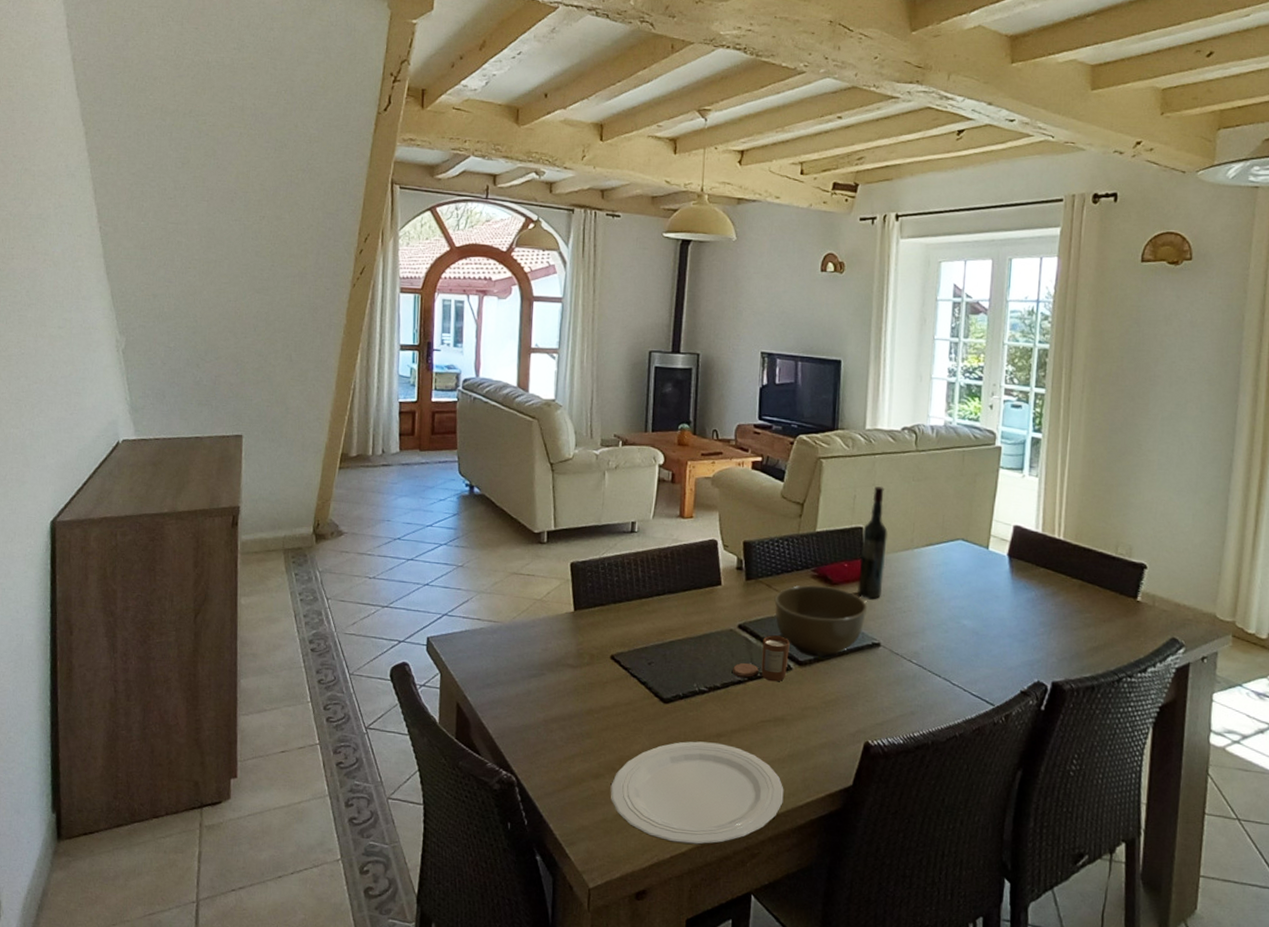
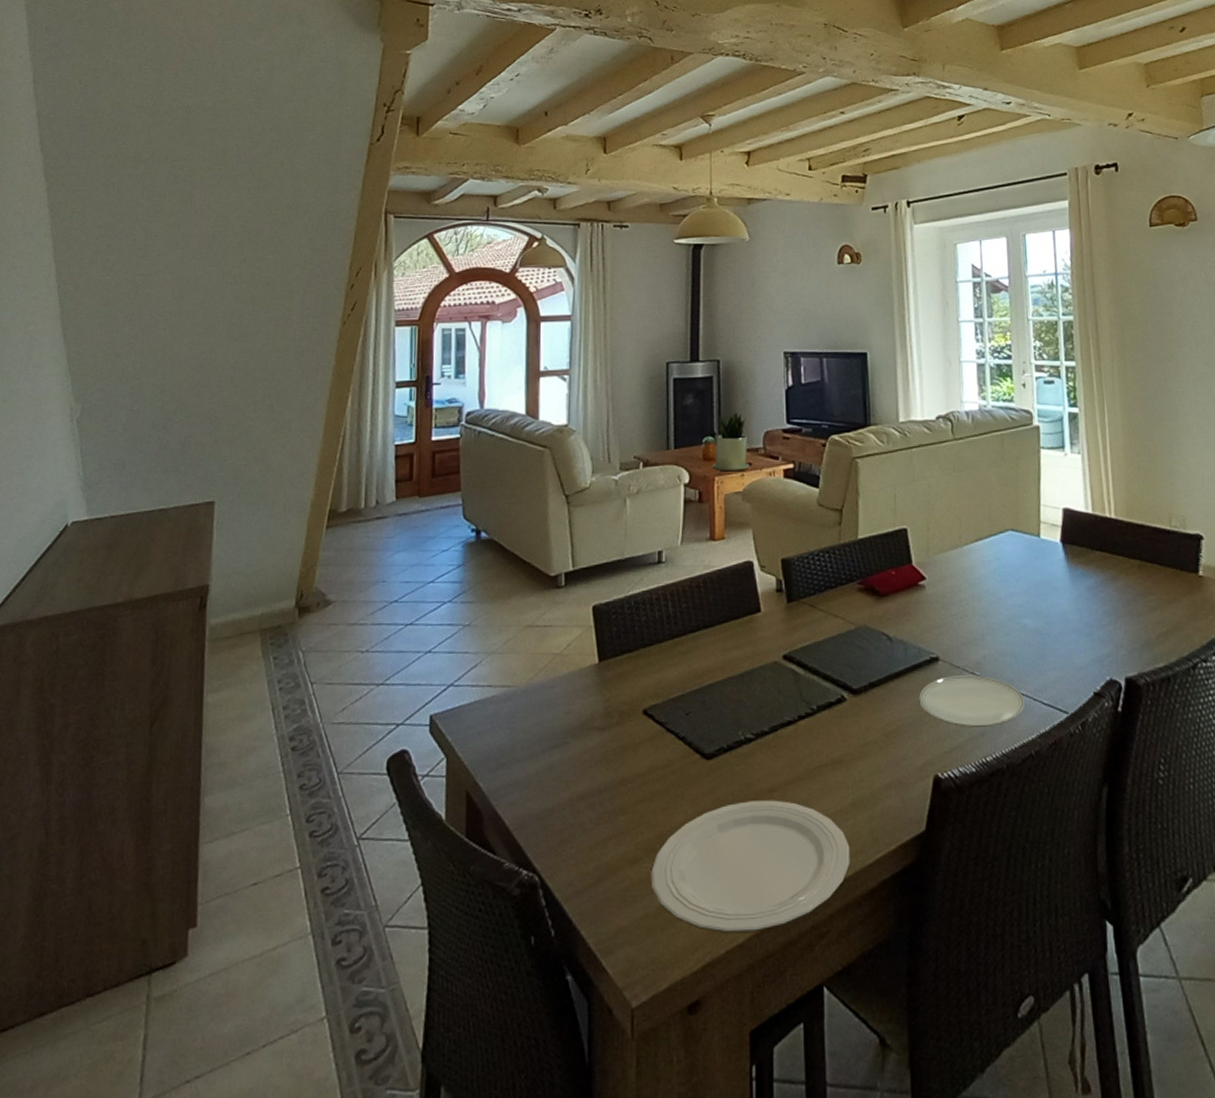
planter: none [686,404,721,459] -> present [712,413,750,472]
candle: present [732,635,790,682] -> none [780,662,841,718]
bowl: present [774,585,868,658] -> none [820,598,921,683]
wine bottle: present [856,486,888,599] -> none [907,481,935,607]
plate: none [858,660,955,709] -> present [919,675,1025,729]

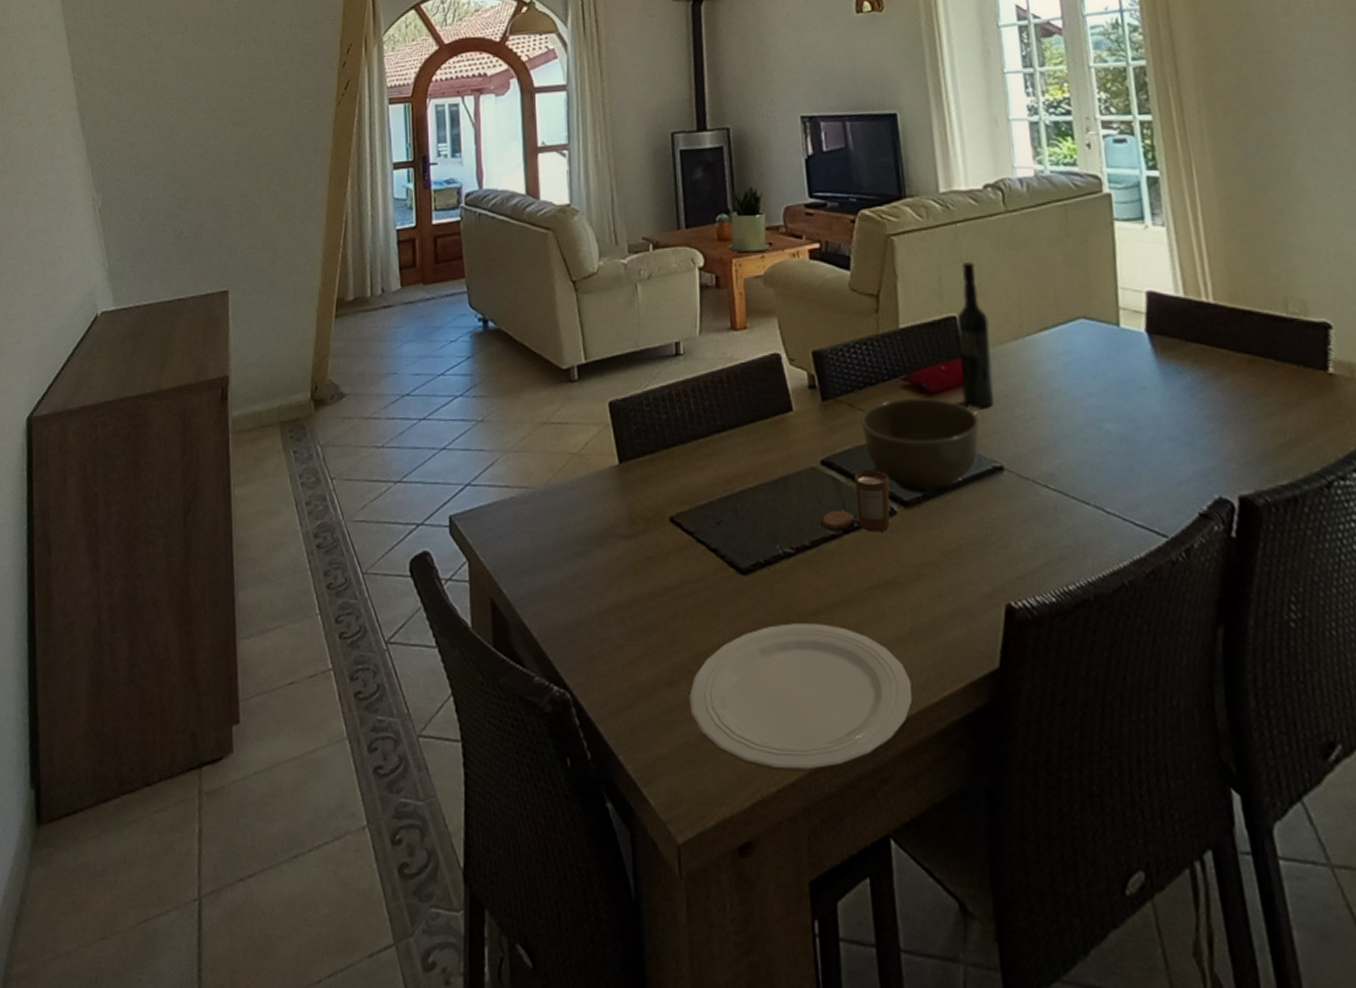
candle: none [780,662,841,718] -> present [821,470,891,532]
bowl: none [820,598,921,683] -> present [860,397,980,494]
wine bottle: none [907,481,935,607] -> present [956,261,995,408]
plate: present [919,675,1025,729] -> none [982,488,1112,551]

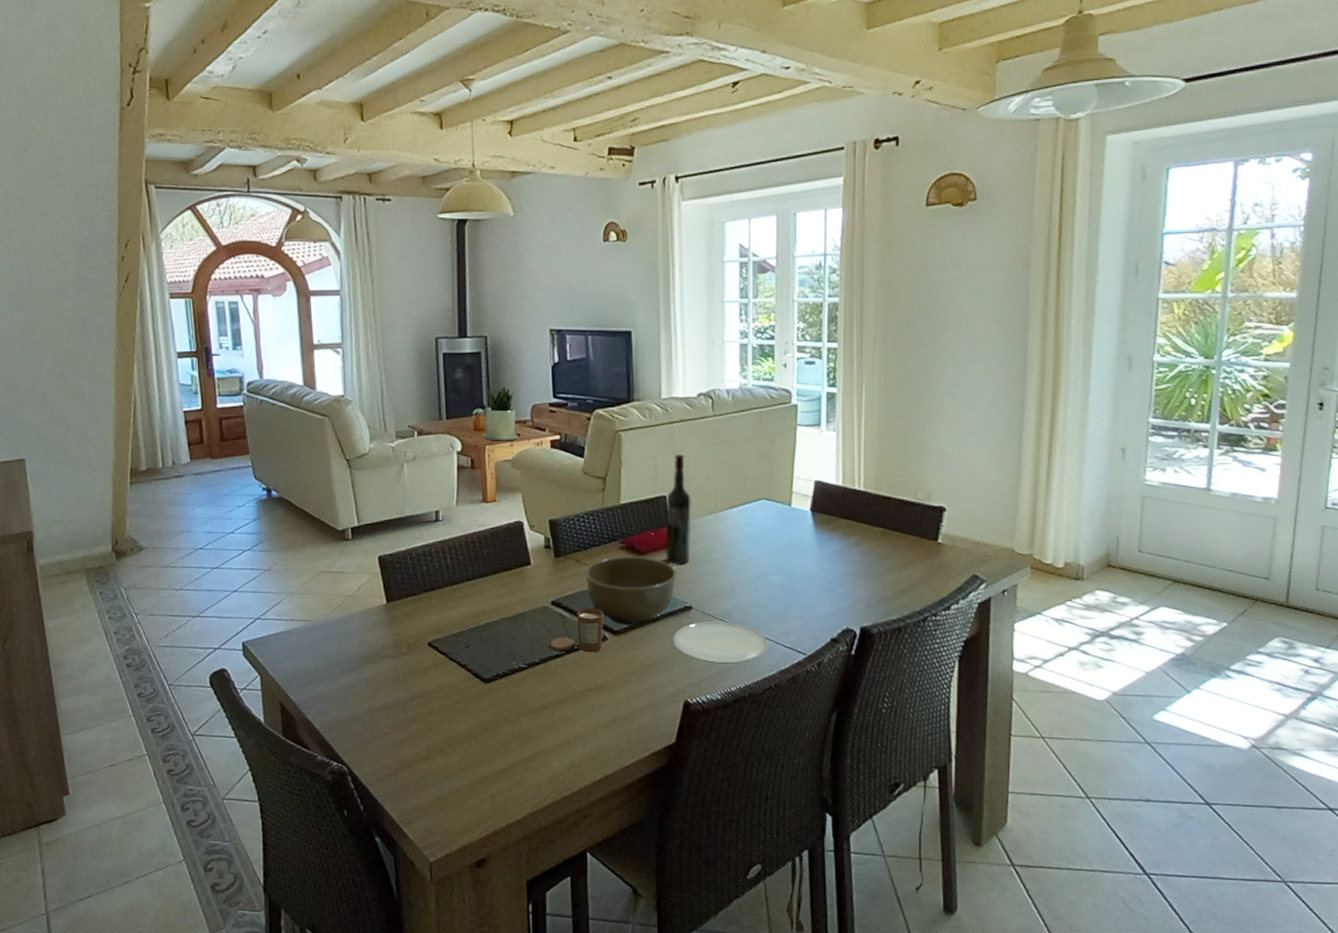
plate: present [689,623,913,772] -> none [441,715,610,813]
plate: none [982,488,1112,551] -> present [673,622,767,665]

